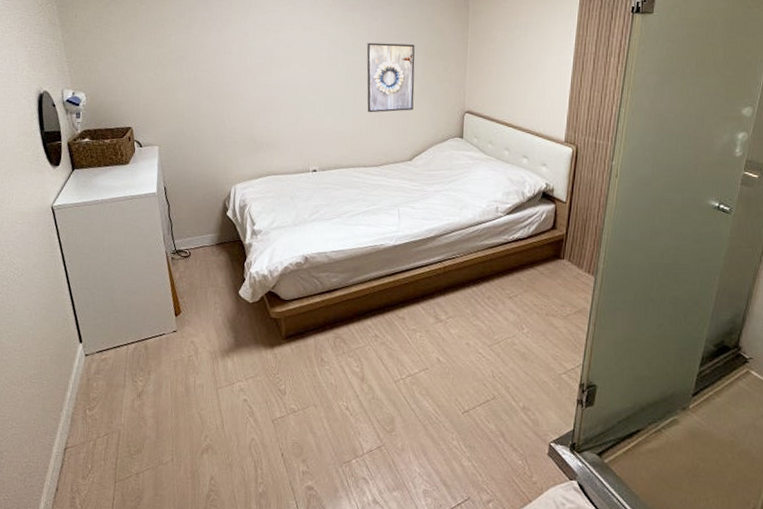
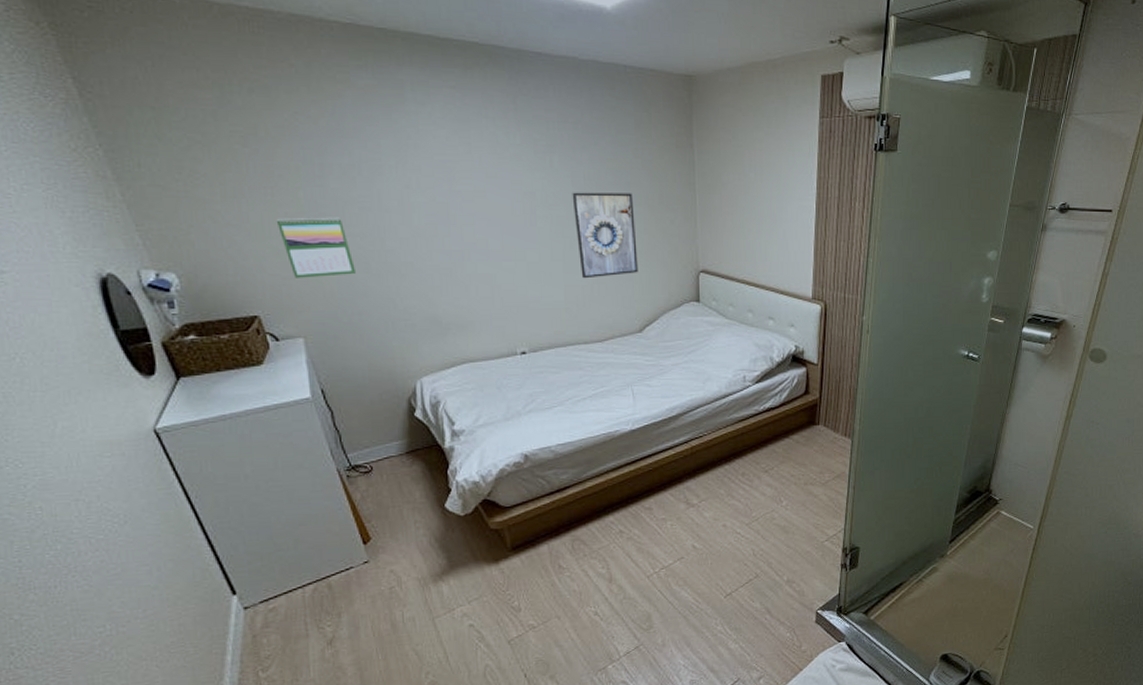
calendar: none [154,55,202,101] -> present [276,217,355,278]

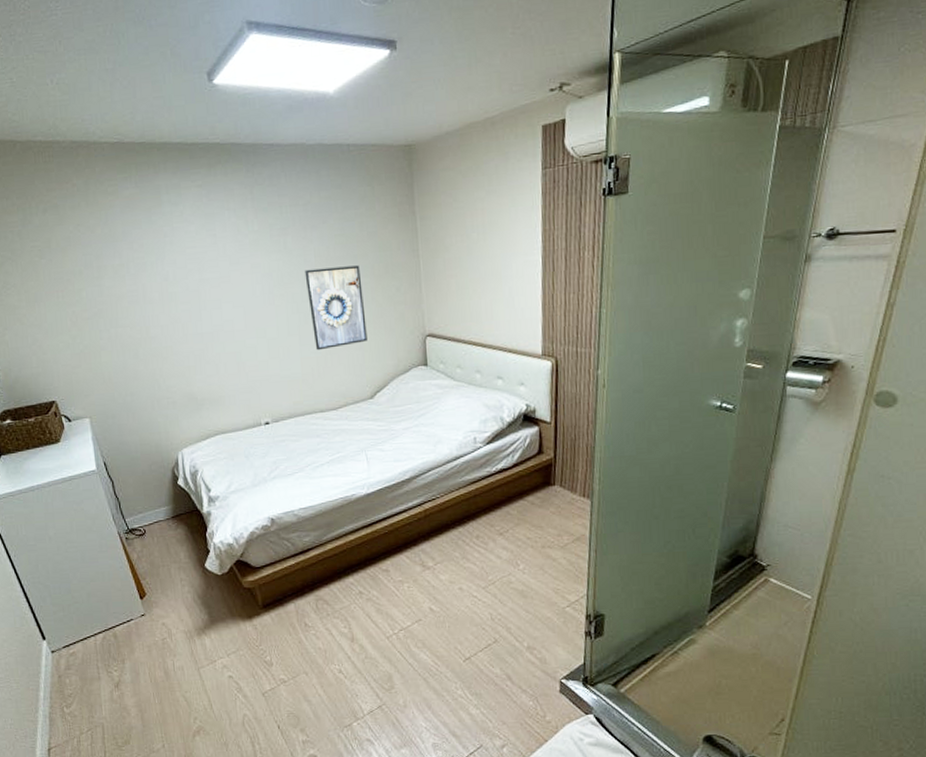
calendar: present [276,217,355,278] -> none [66,311,127,367]

